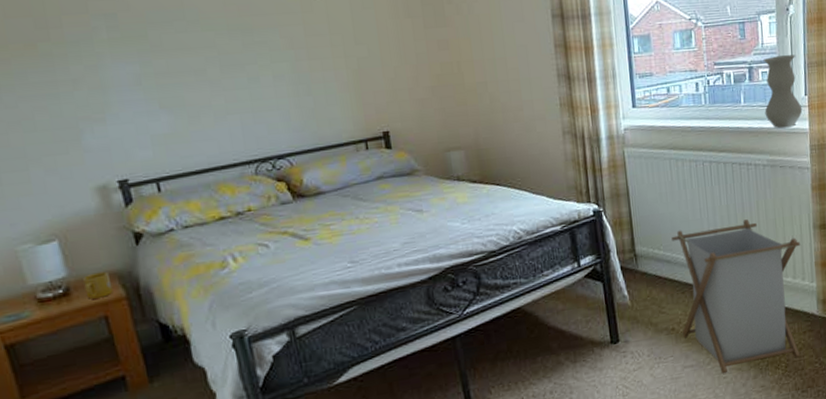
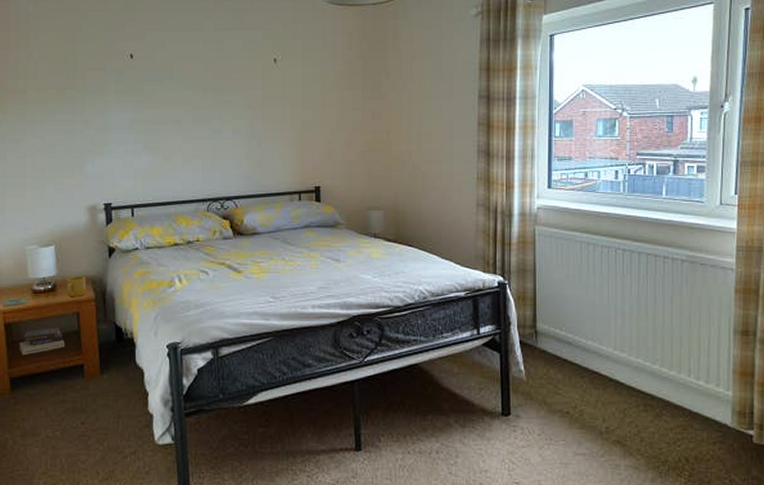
books: none [30,338,95,380] -> present [19,327,65,356]
laundry basket: present [671,219,801,374] -> none [575,313,718,470]
vase: present [763,55,803,129] -> none [688,152,731,226]

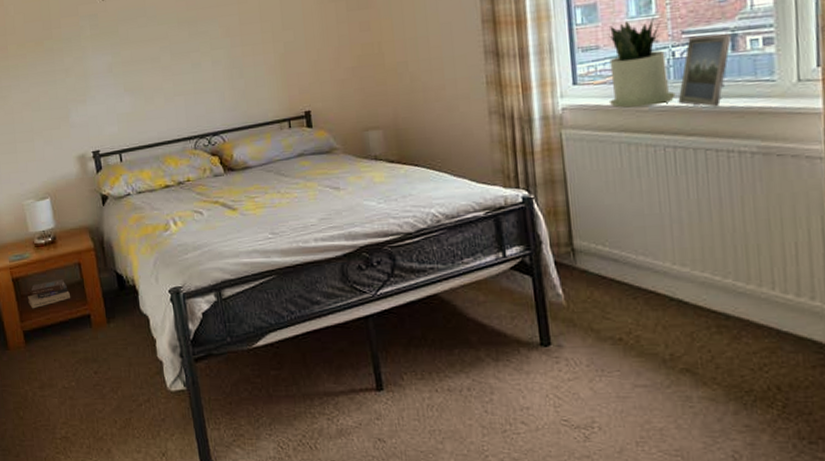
mug: present [66,275,87,297] -> none [64,226,85,248]
planter: none [575,139,628,214] -> present [608,18,676,109]
picture frame: none [629,158,674,219] -> present [678,33,732,107]

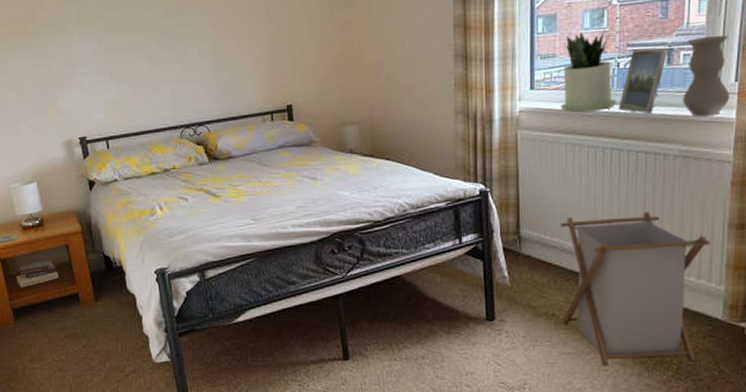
laundry basket: none [620,218,809,402] -> present [560,212,711,366]
vase: none [752,16,813,109] -> present [682,35,730,118]

